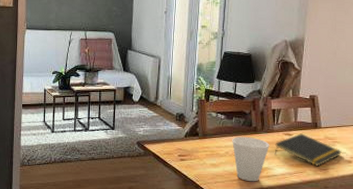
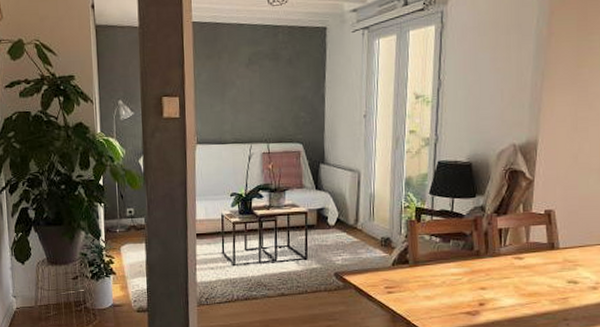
cup: present [232,136,270,182] -> none [449,262,496,316]
notepad: present [274,133,342,167] -> none [501,256,585,295]

